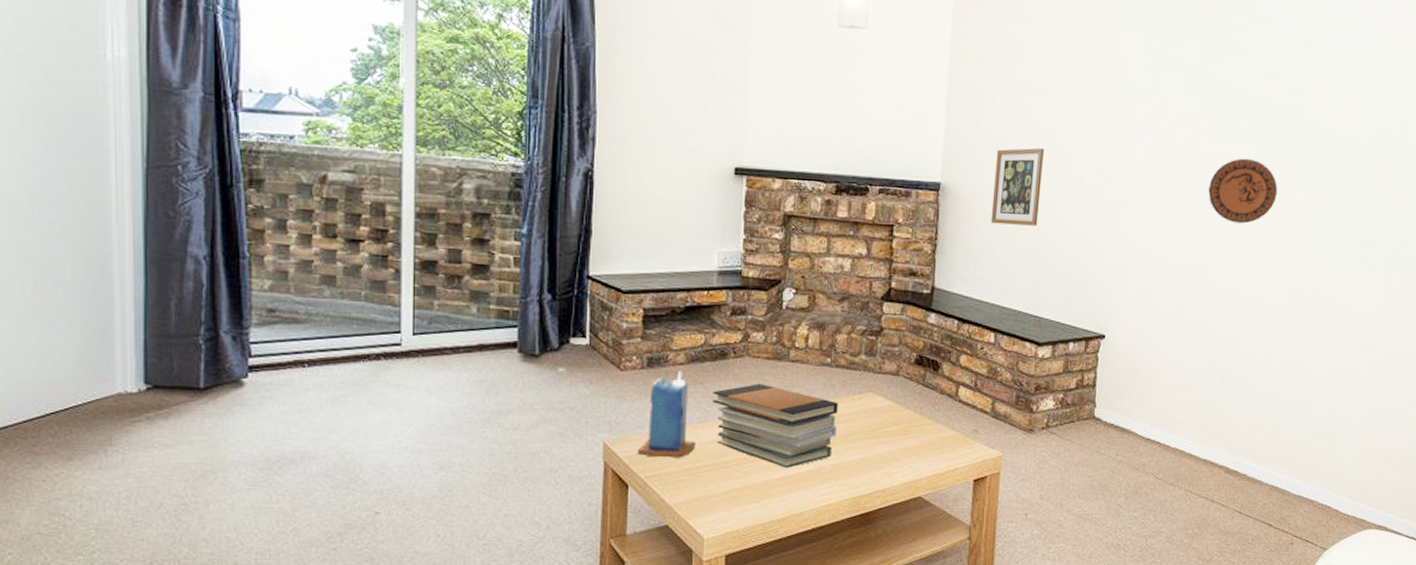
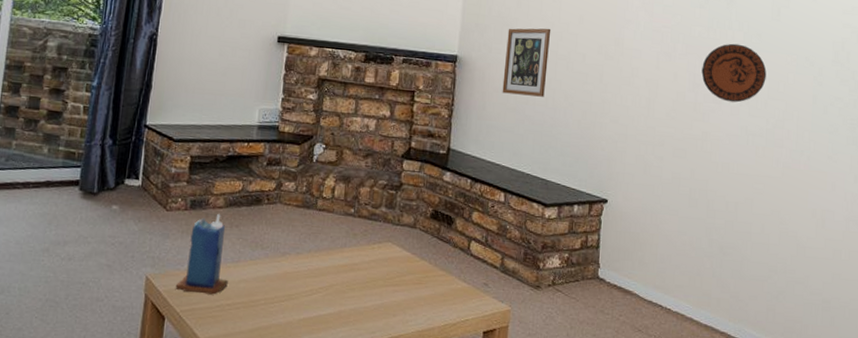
book stack: present [712,383,838,468] -> none [246,229,359,310]

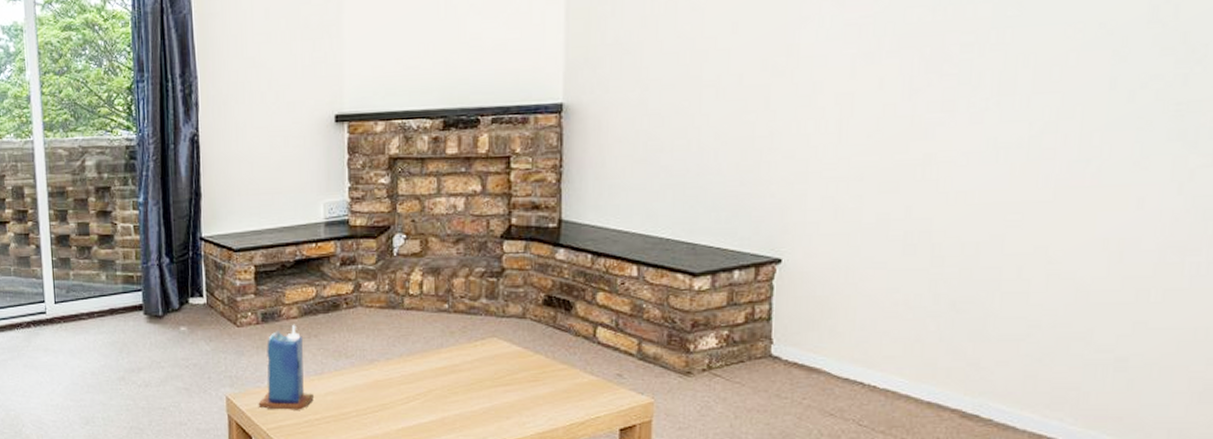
picture frame: present [502,28,551,97] -> none [626,47,692,142]
decorative plate: present [701,43,767,103] -> none [923,22,1031,107]

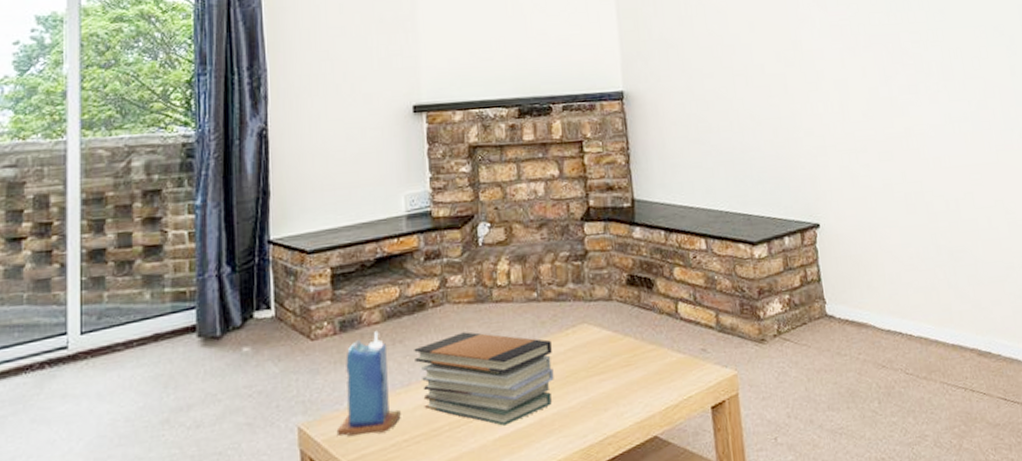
book stack: none [328,334,459,419] -> present [414,332,554,426]

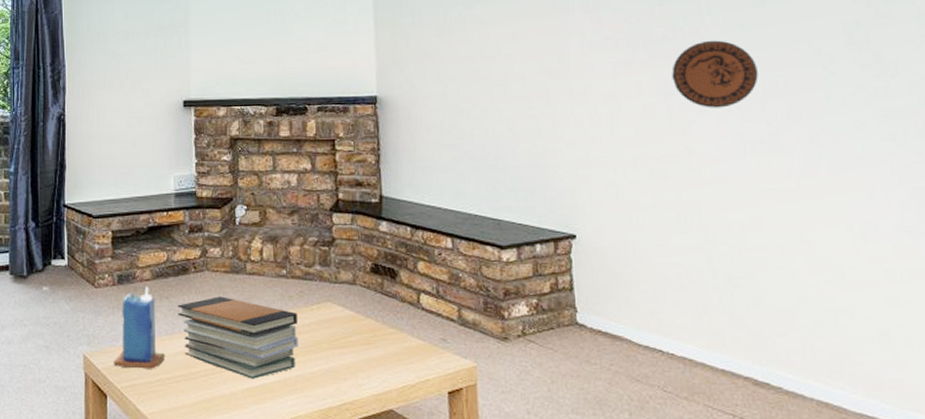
decorative plate: none [889,25,959,90] -> present [672,40,759,108]

